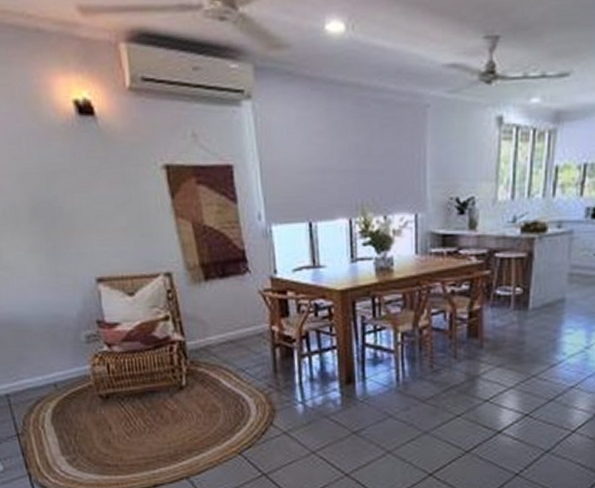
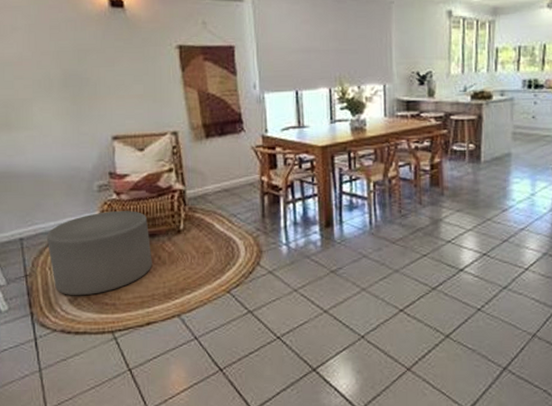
pouf: none [34,364,155,457] -> present [46,211,152,296]

